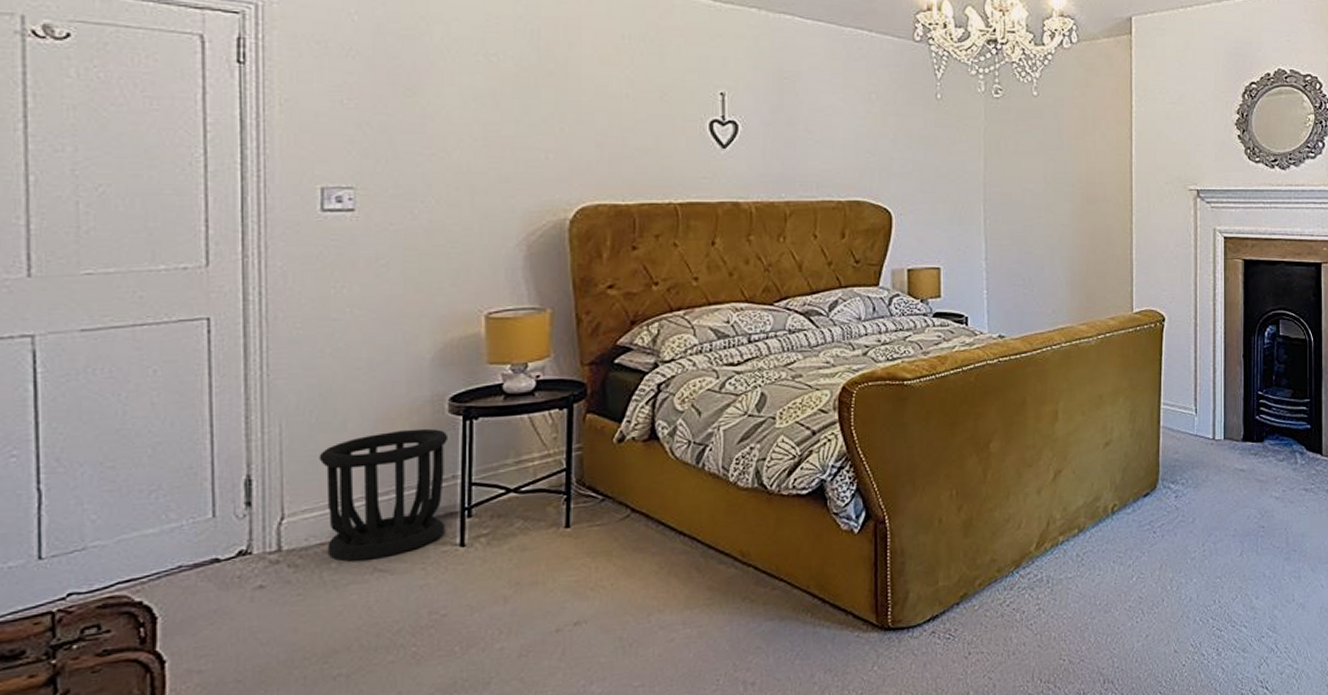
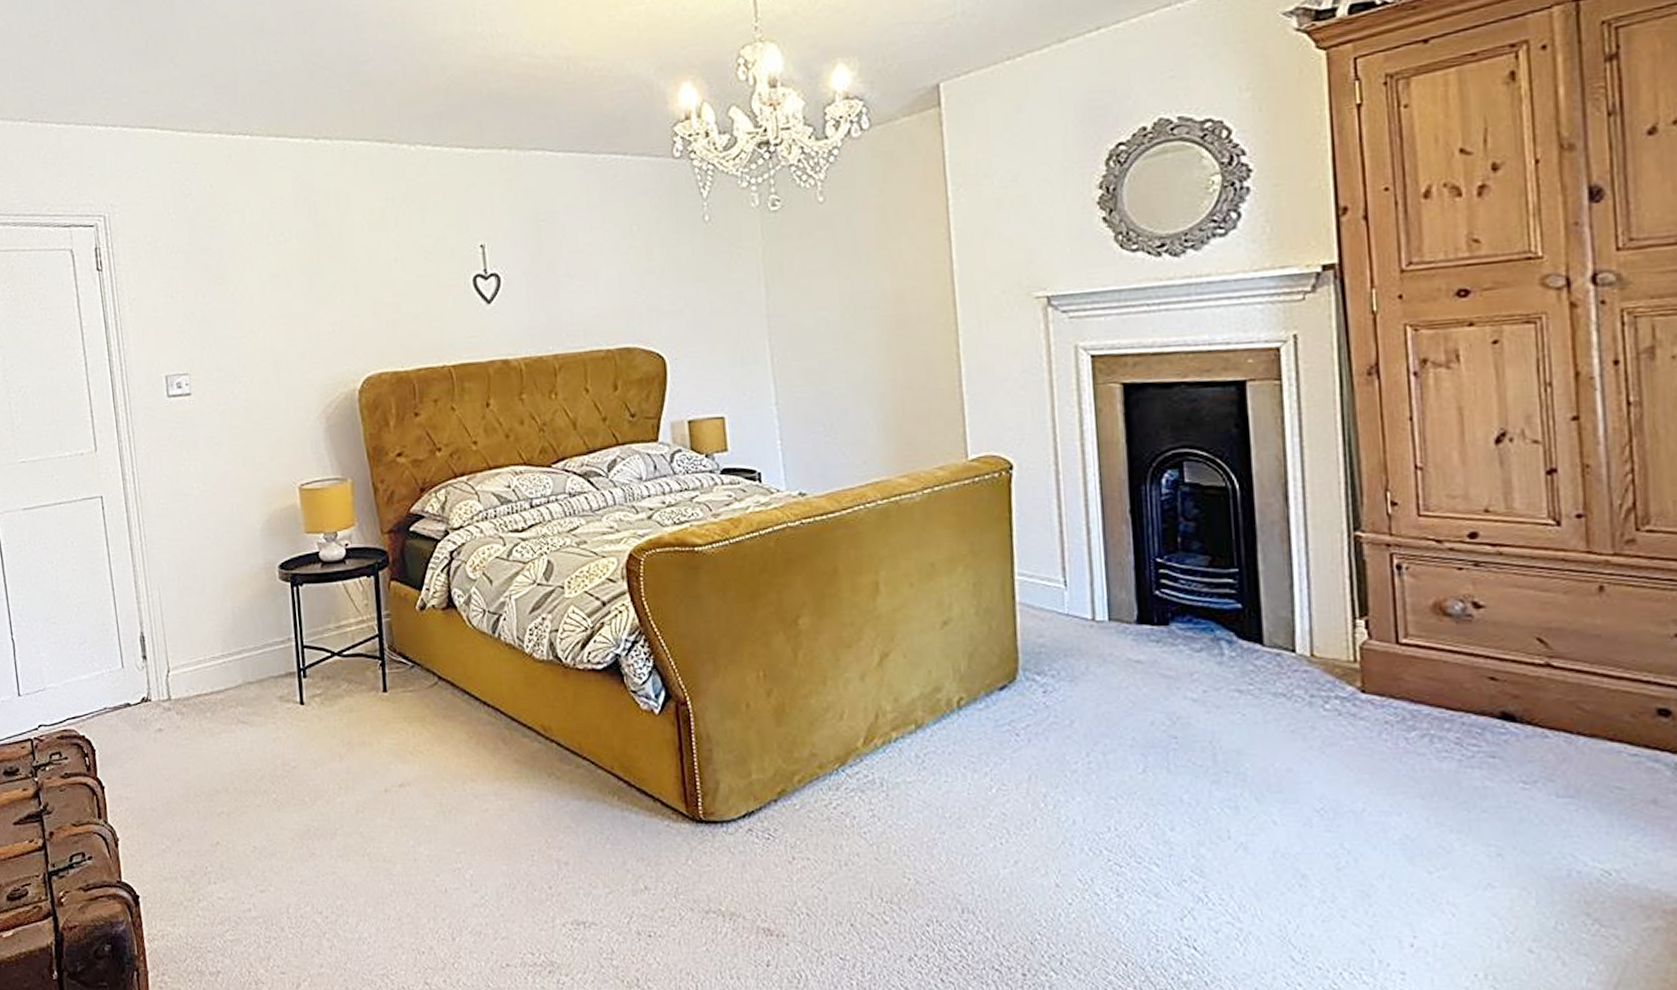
wastebasket: present [319,428,449,562] -> none [188,593,288,713]

